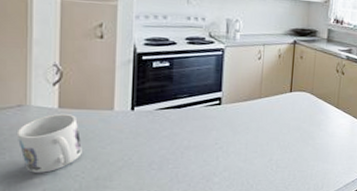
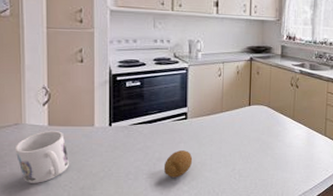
fruit: none [192,138,226,168] -> present [163,150,193,178]

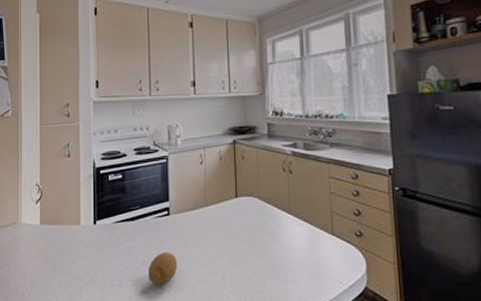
mug: present [15,130,69,183] -> none [12,229,58,287]

